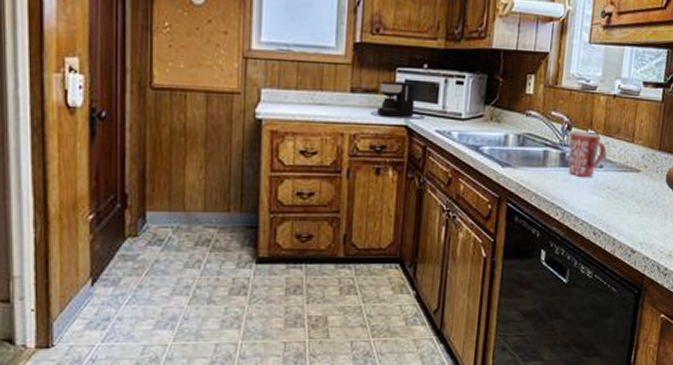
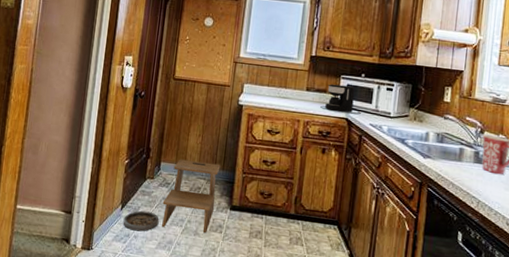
pet bowl: none [97,282,153,311] -> present [123,210,159,232]
step stool: none [155,204,237,301] -> present [162,159,221,233]

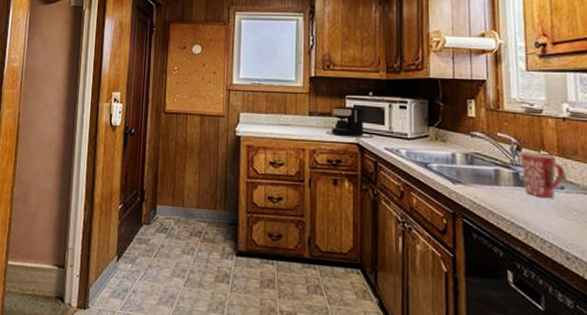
pet bowl: present [123,210,159,232] -> none [120,261,159,286]
step stool: present [162,159,221,233] -> none [161,200,222,284]

